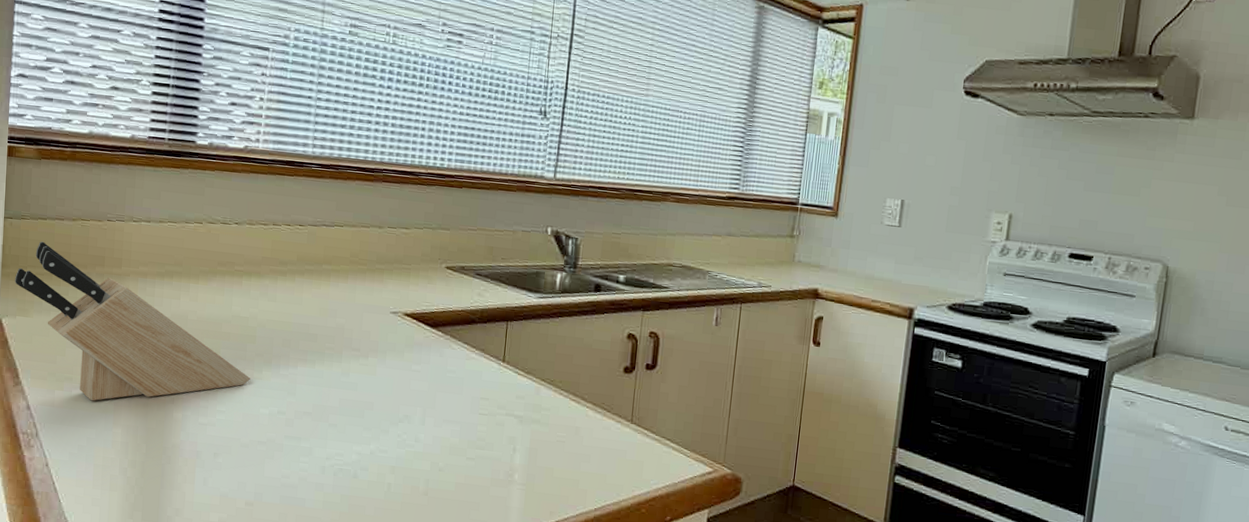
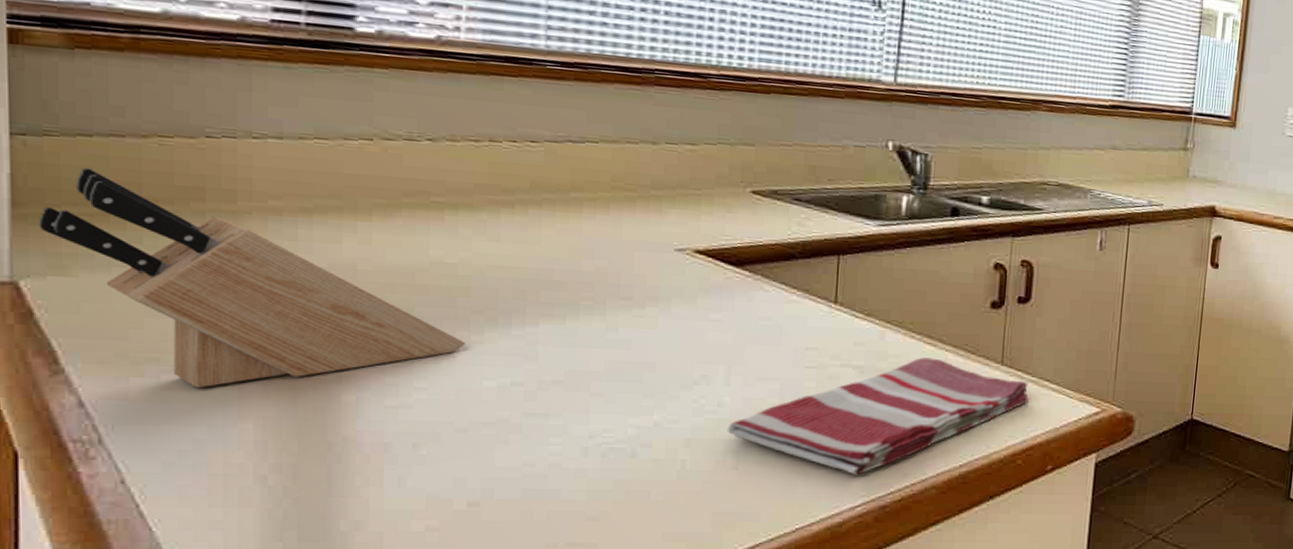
dish towel: none [421,412,653,509] -> present [727,357,1029,475]

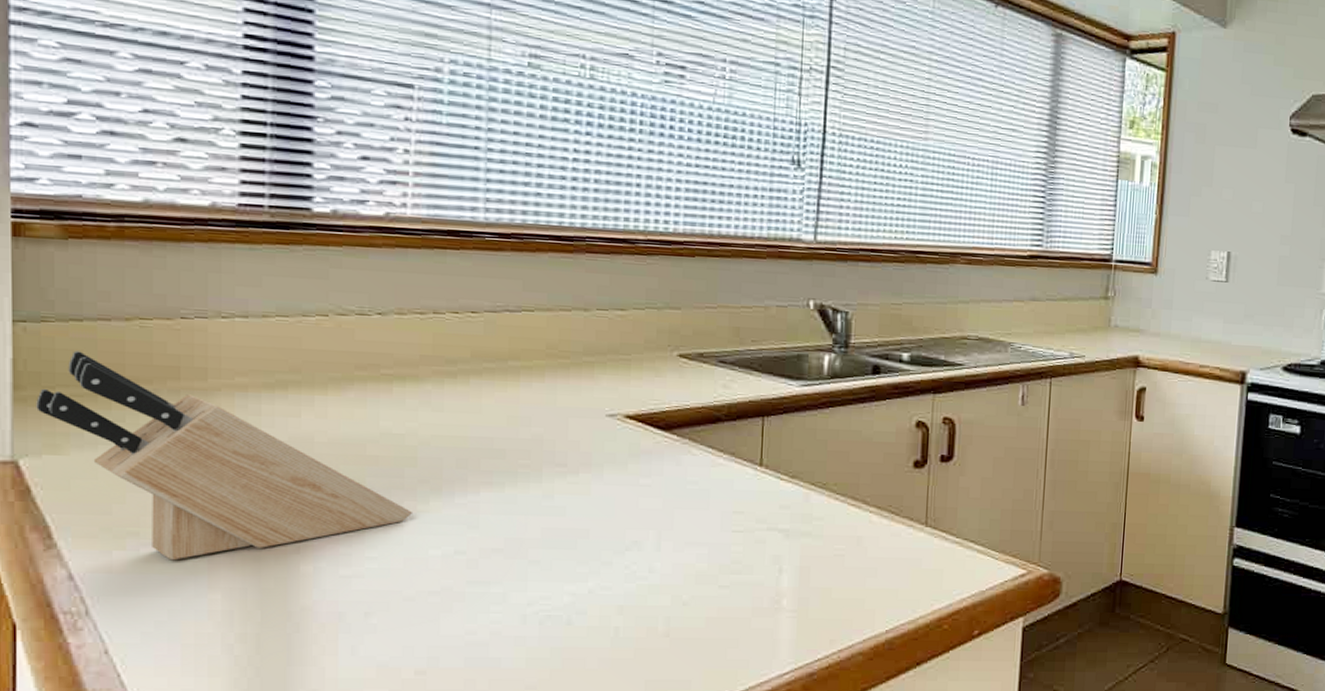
dish towel: present [727,357,1029,475] -> none [658,520,954,641]

